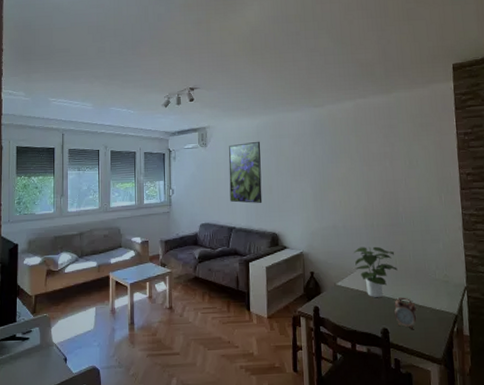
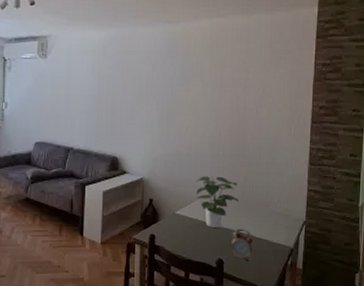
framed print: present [228,141,263,203] -> none [69,56,107,124]

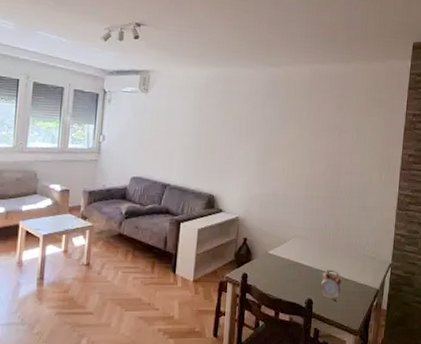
potted plant: present [195,176,239,229] -> none [288,217,330,269]

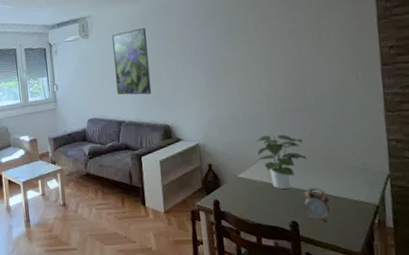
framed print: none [167,94,209,161] -> present [112,27,152,95]
potted plant: none [288,217,330,269] -> present [255,134,307,190]

